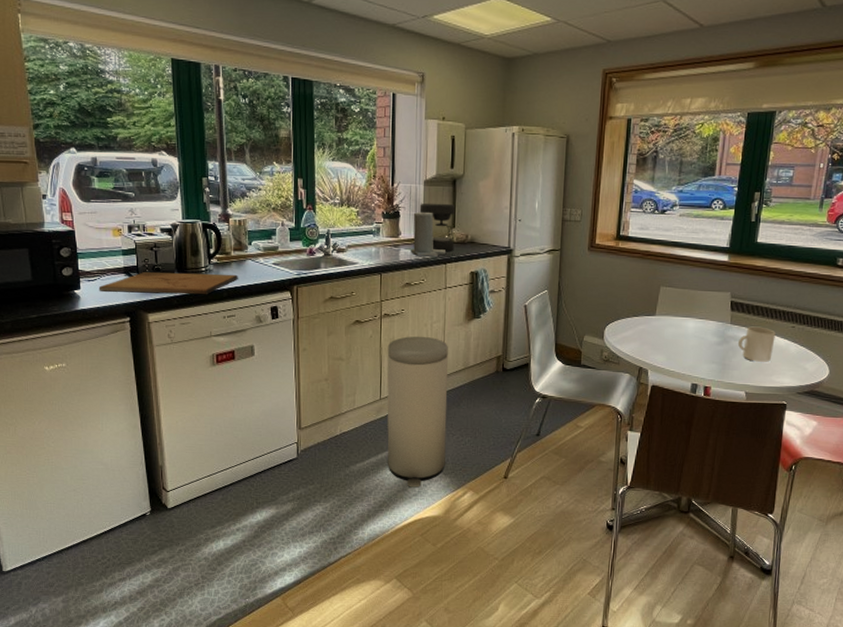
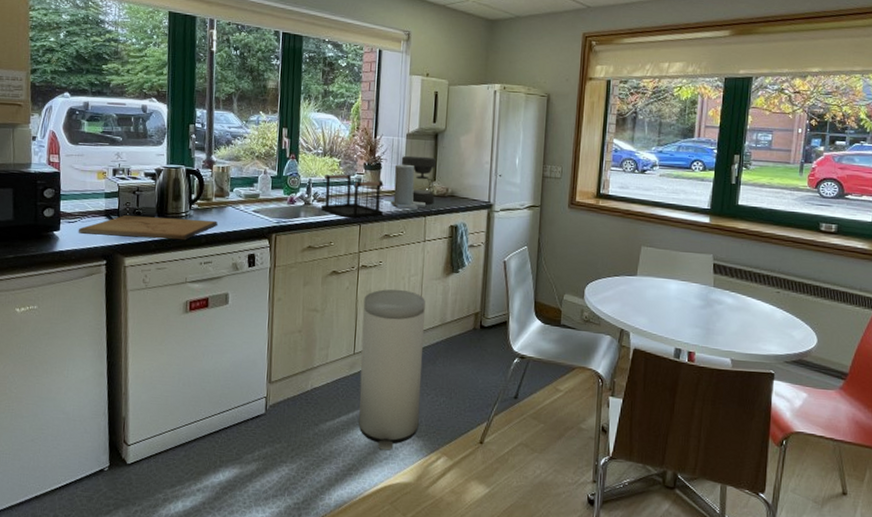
dish rack: none [340,223,404,268] -> present [320,174,385,219]
cup: present [737,326,776,363] -> none [721,290,760,329]

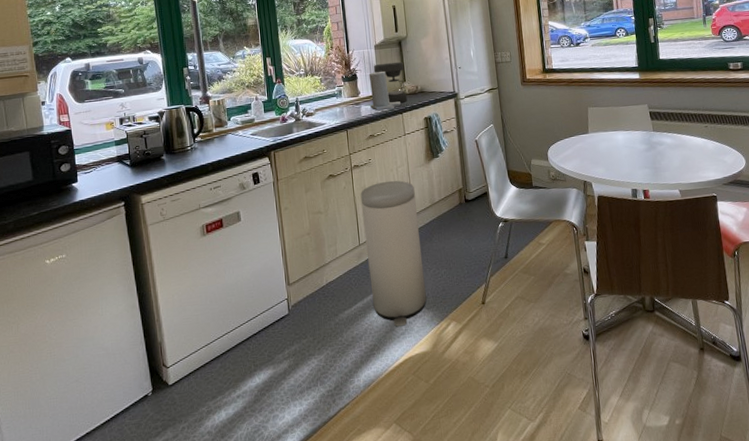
cutting board: present [78,215,218,241] -> none [94,148,221,181]
dish rack: present [320,174,385,219] -> none [307,88,365,127]

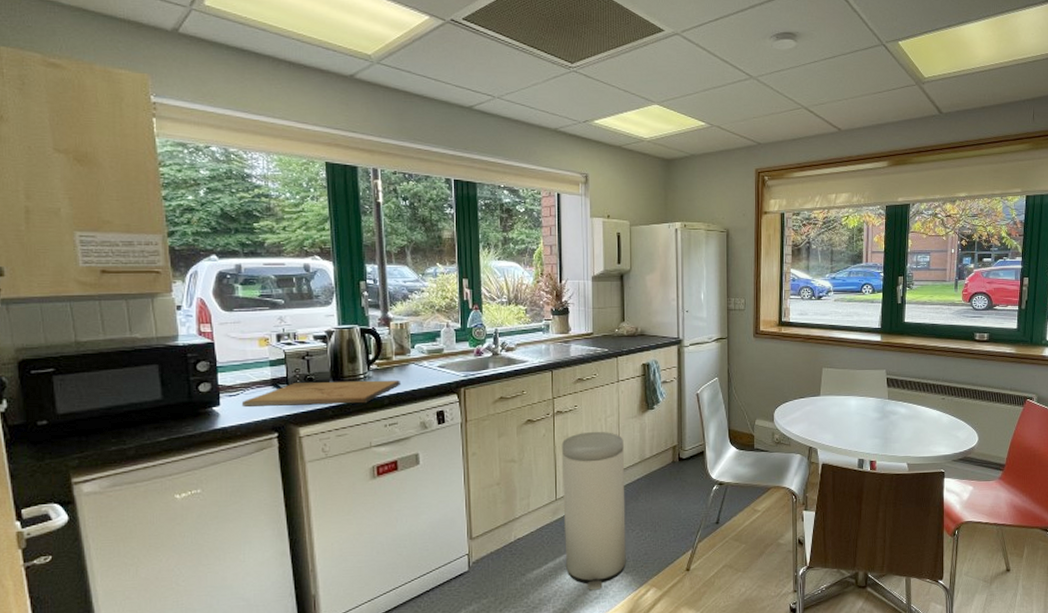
cutting board: none [94,148,221,181] -> present [241,380,400,407]
paper towel: present [368,71,402,111] -> none [581,308,617,352]
coffee maker: present [373,61,408,103] -> none [588,298,625,346]

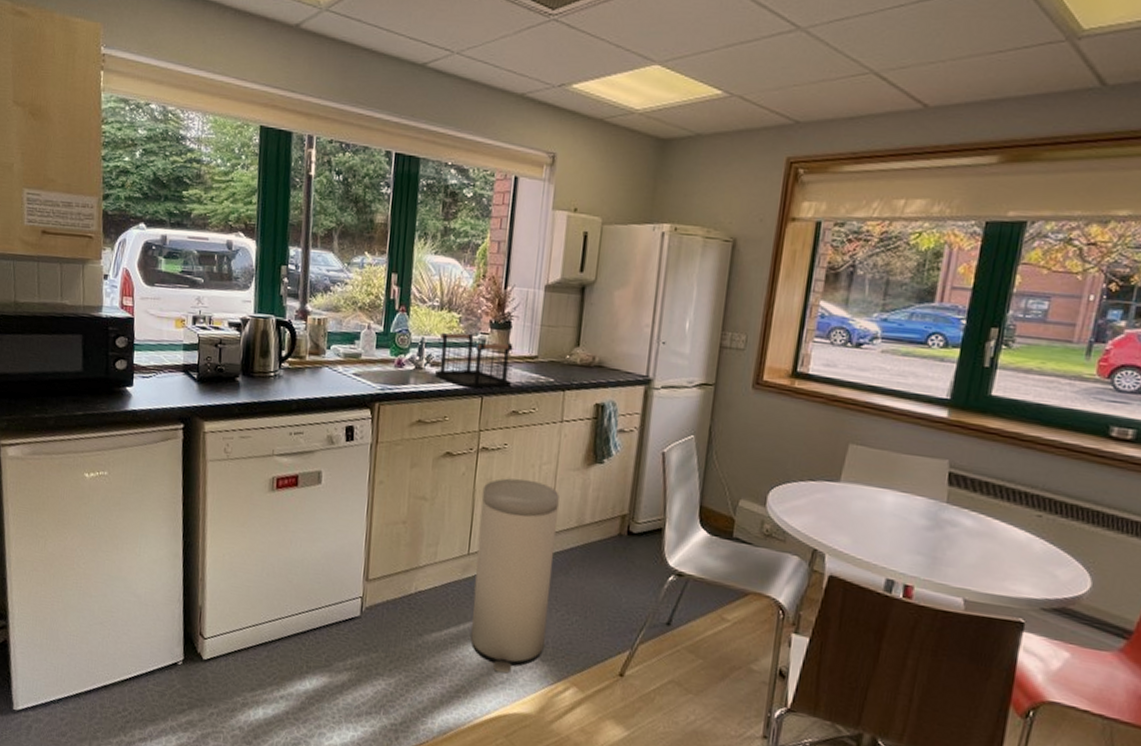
cutting board: present [241,380,400,407] -> none [153,372,311,405]
dish rack: none [509,321,574,366] -> present [434,333,515,389]

